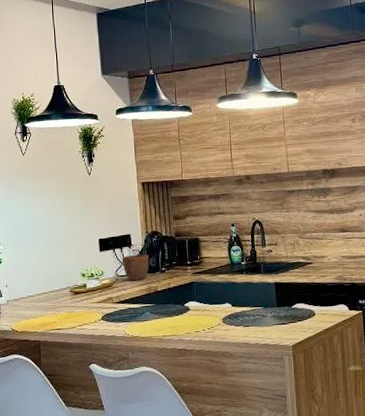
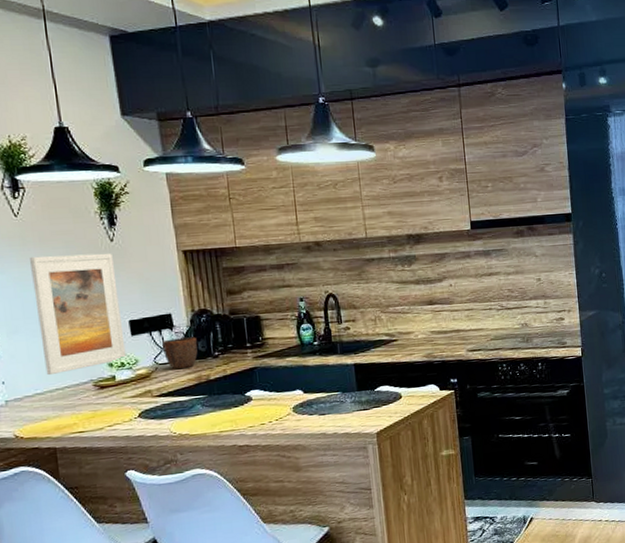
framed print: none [31,184,95,282] -> present [30,253,127,376]

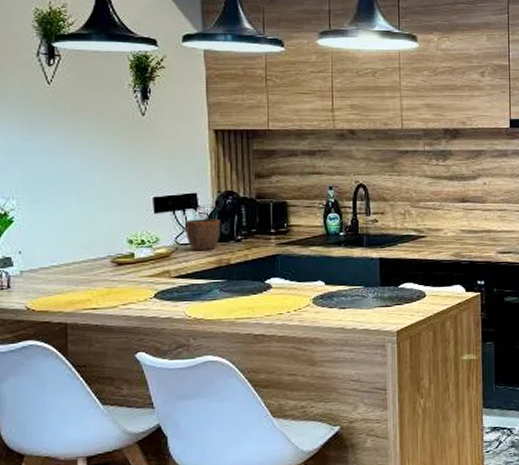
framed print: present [30,253,127,376] -> none [59,125,147,248]

